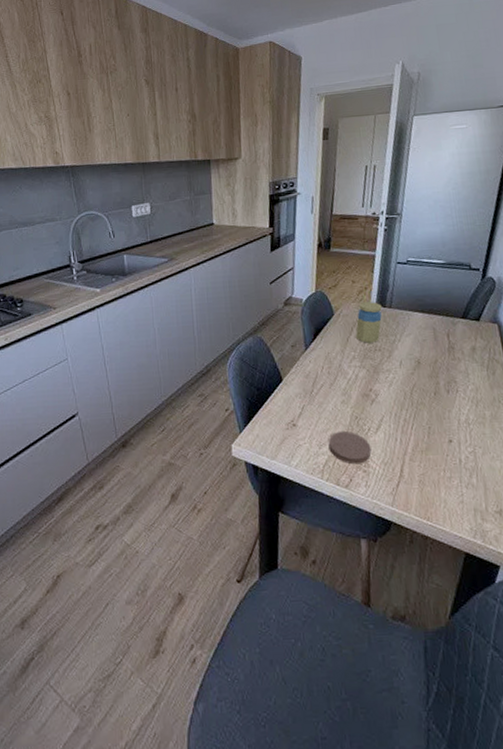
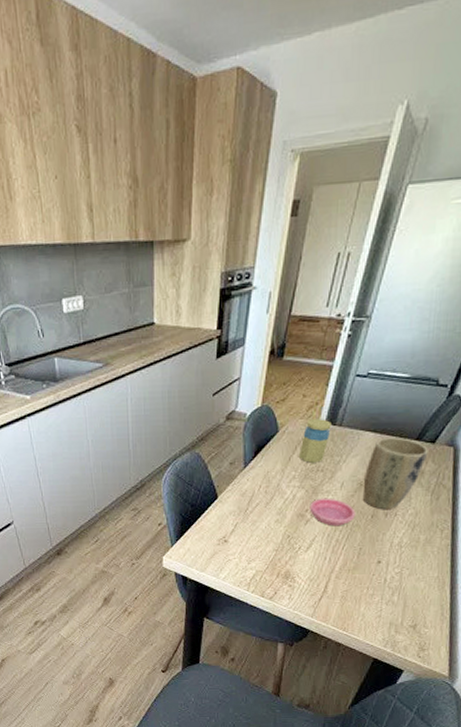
coaster: present [328,431,371,465] -> none [257,549,299,579]
saucer: none [373,376,419,406] -> present [309,498,356,527]
plant pot: none [420,316,476,387] -> present [363,437,428,510]

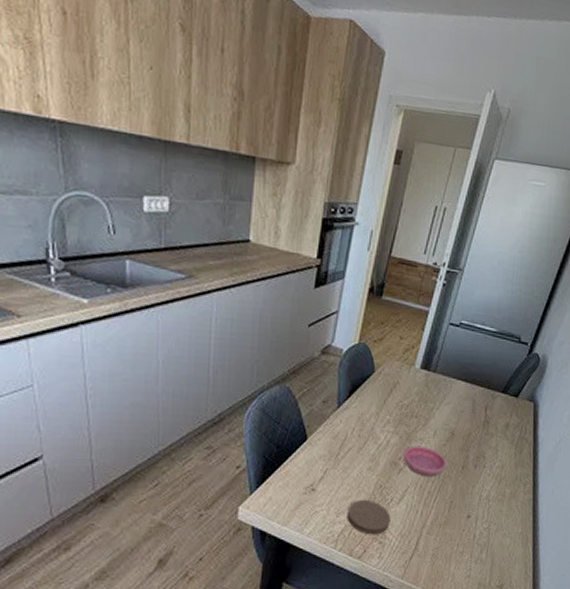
coaster: none [257,549,299,579] -> present [347,500,391,535]
jar: present [298,417,332,463] -> none [393,361,426,408]
plant pot: present [363,437,428,510] -> none [454,387,513,462]

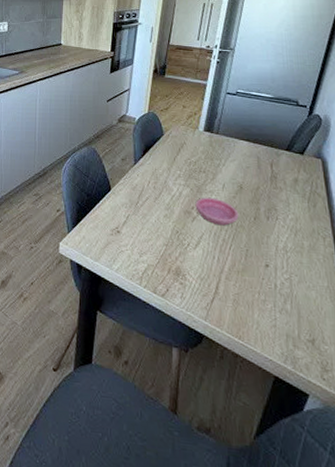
coaster: present [347,500,391,535] -> none [149,243,189,276]

